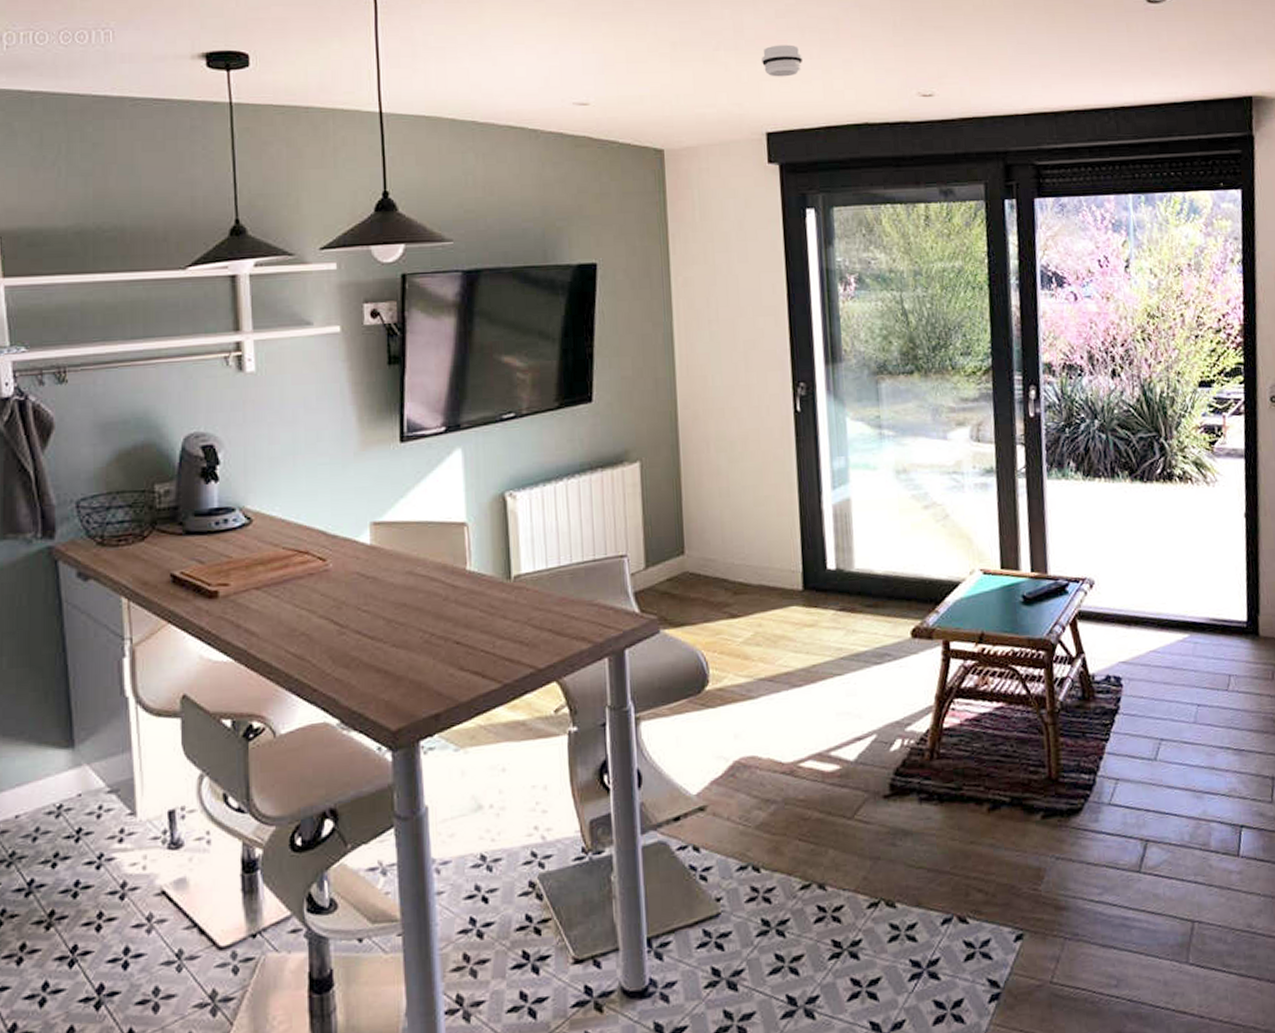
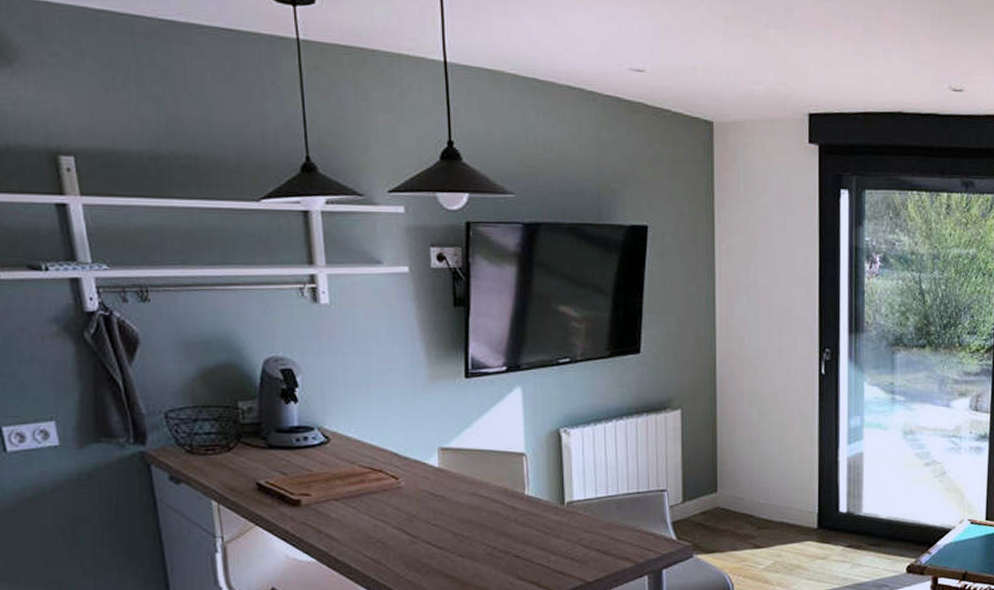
smoke detector: present [761,44,803,77] -> none [807,28,847,61]

